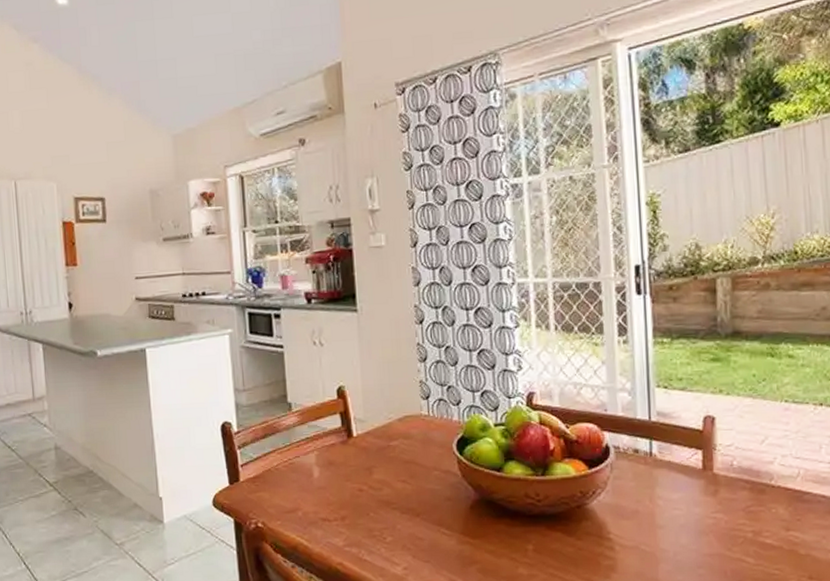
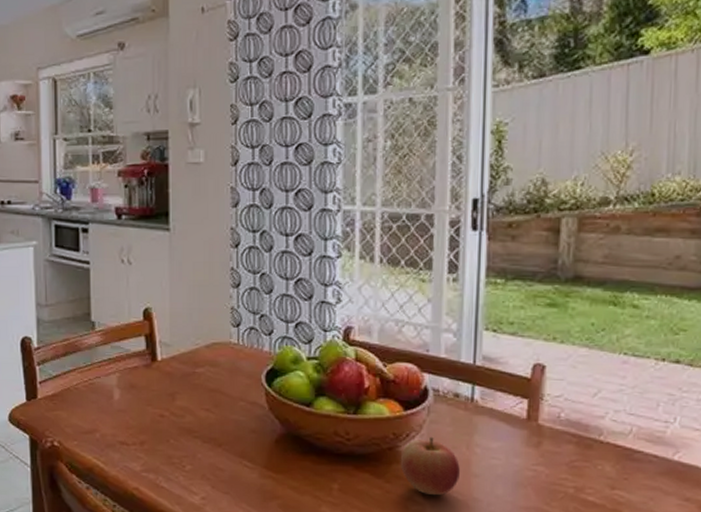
apple: none [588,492,646,550] -> present [400,436,460,496]

